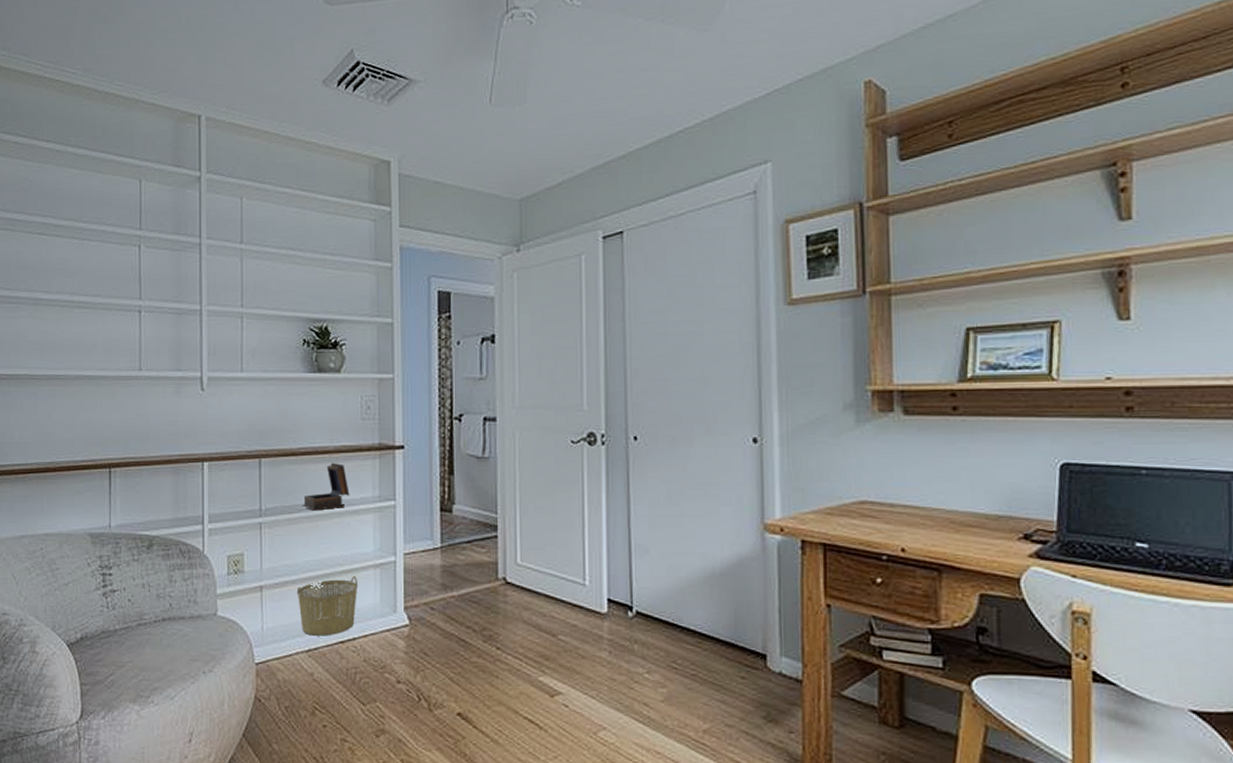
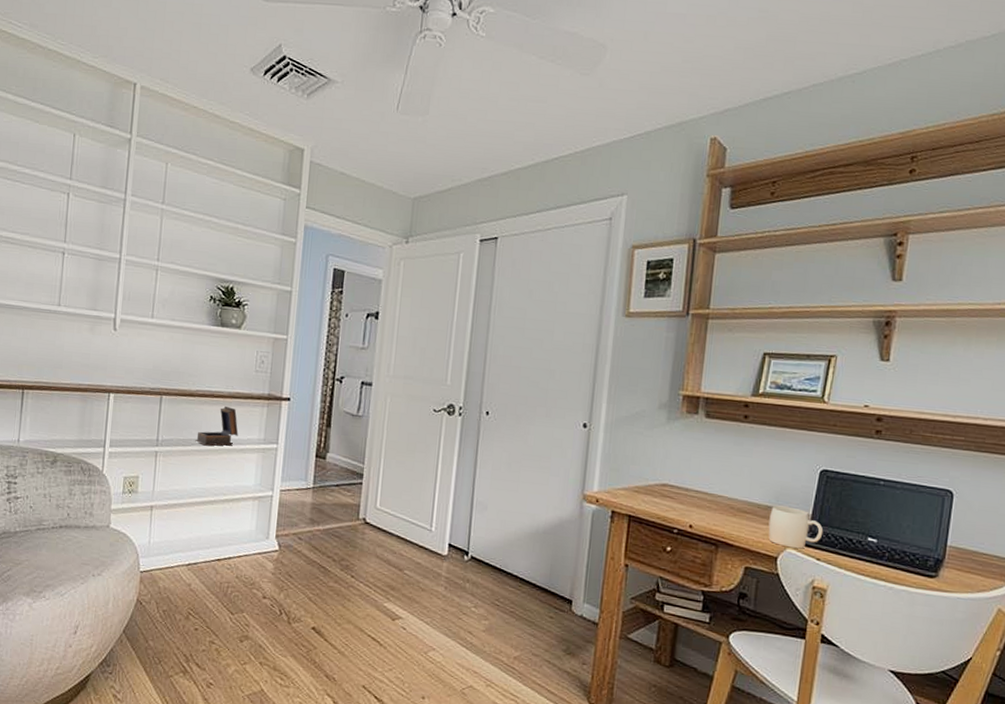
basket: present [296,575,358,636] -> none [183,504,238,554]
mug: none [1002,513,1076,565] -> present [768,505,824,549]

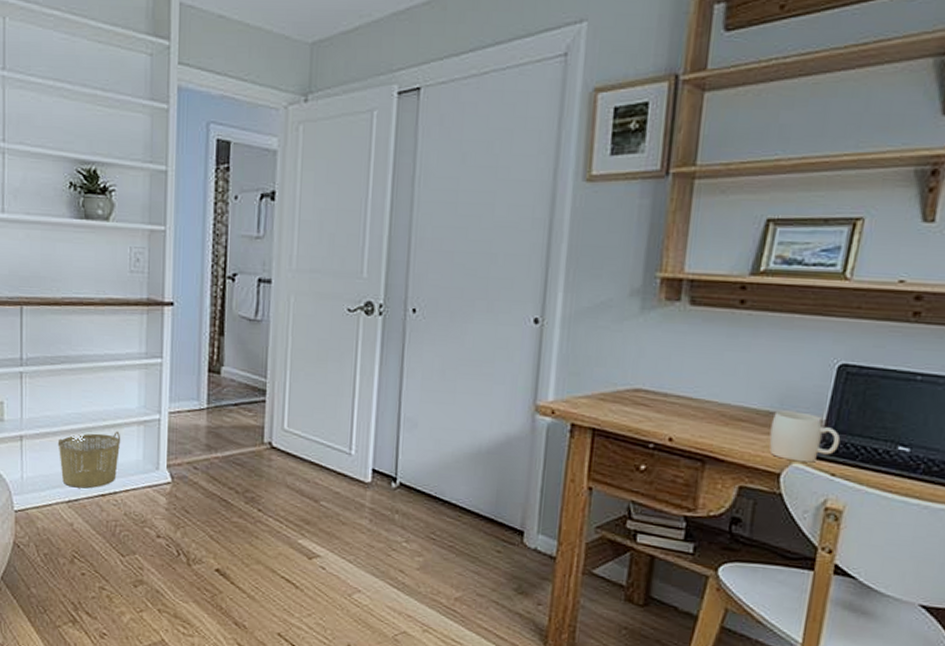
basket: none [183,504,238,554] -> present [57,431,121,489]
decorative box: present [195,405,238,446] -> none [65,314,115,364]

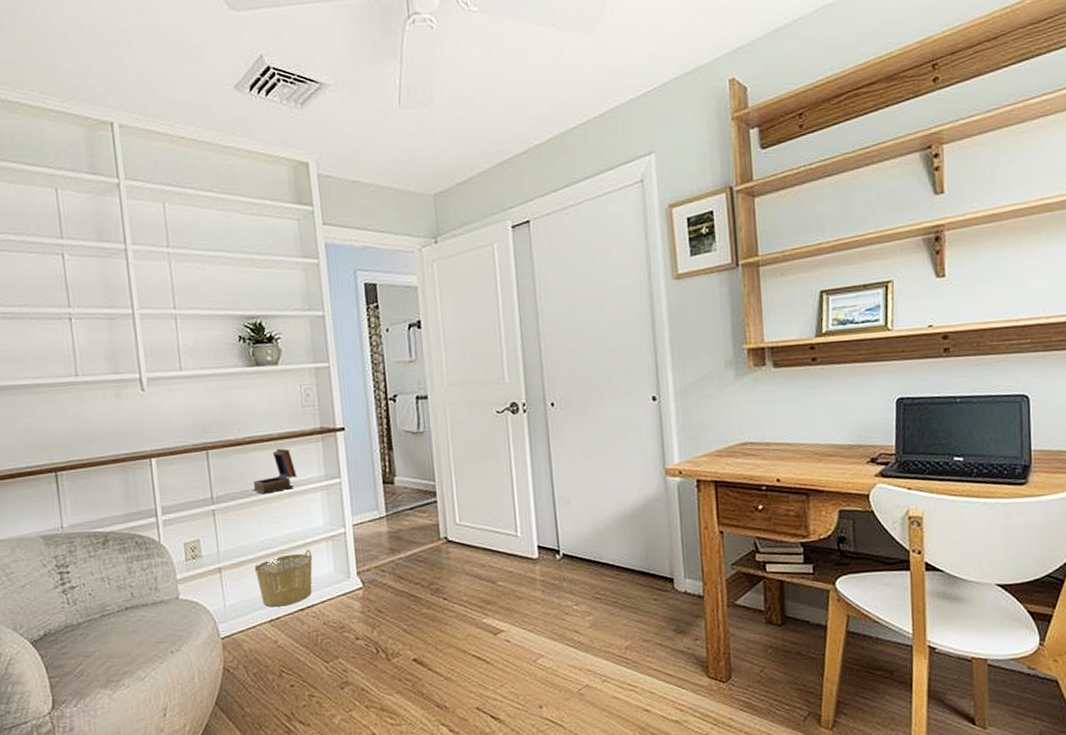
decorative box: none [65,314,115,364] -> present [252,448,297,494]
mug: present [769,410,841,463] -> none [854,441,910,483]

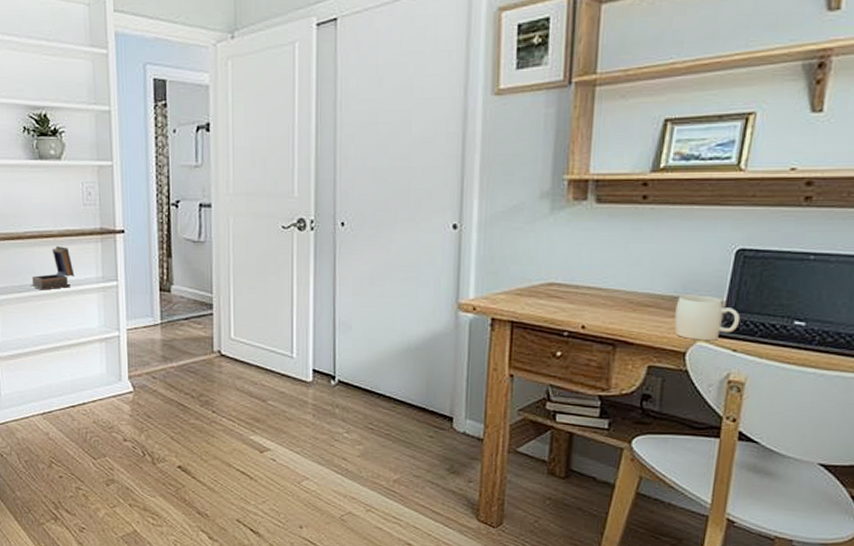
basket: present [254,549,313,607] -> none [29,348,86,401]
mug: none [854,441,910,483] -> present [674,295,741,341]

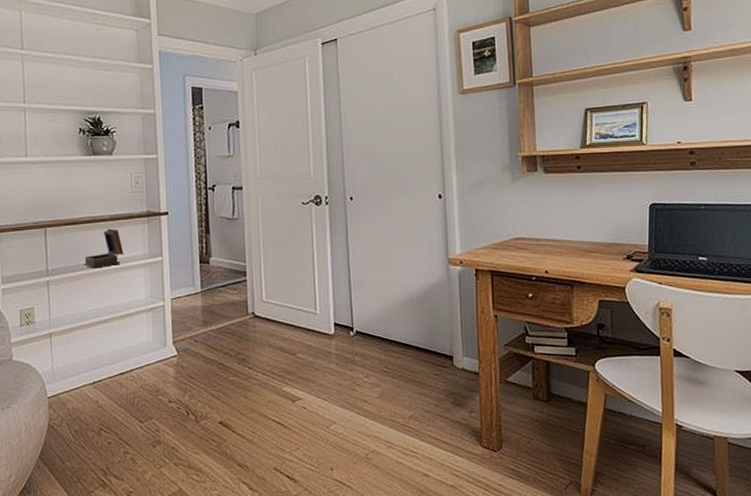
mug: present [674,295,741,341] -> none [613,241,661,277]

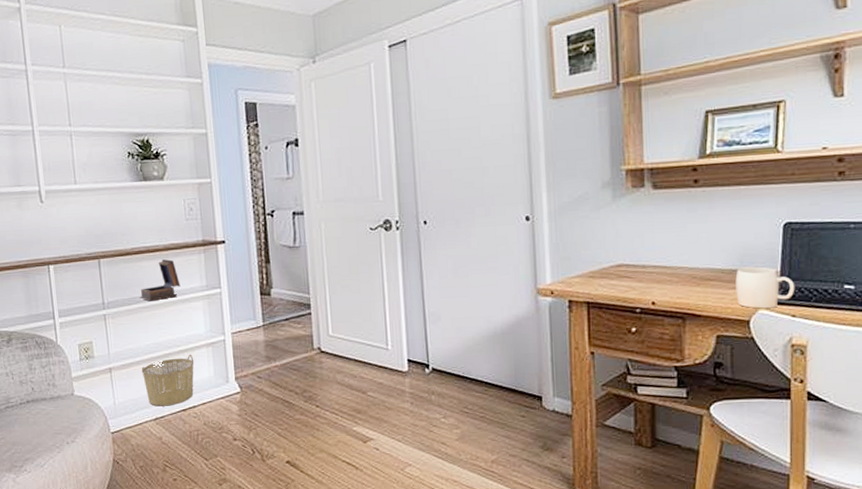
basket: none [81,319,134,371] -> present [141,354,195,407]
mug: none [613,241,661,277] -> present [735,266,795,309]

